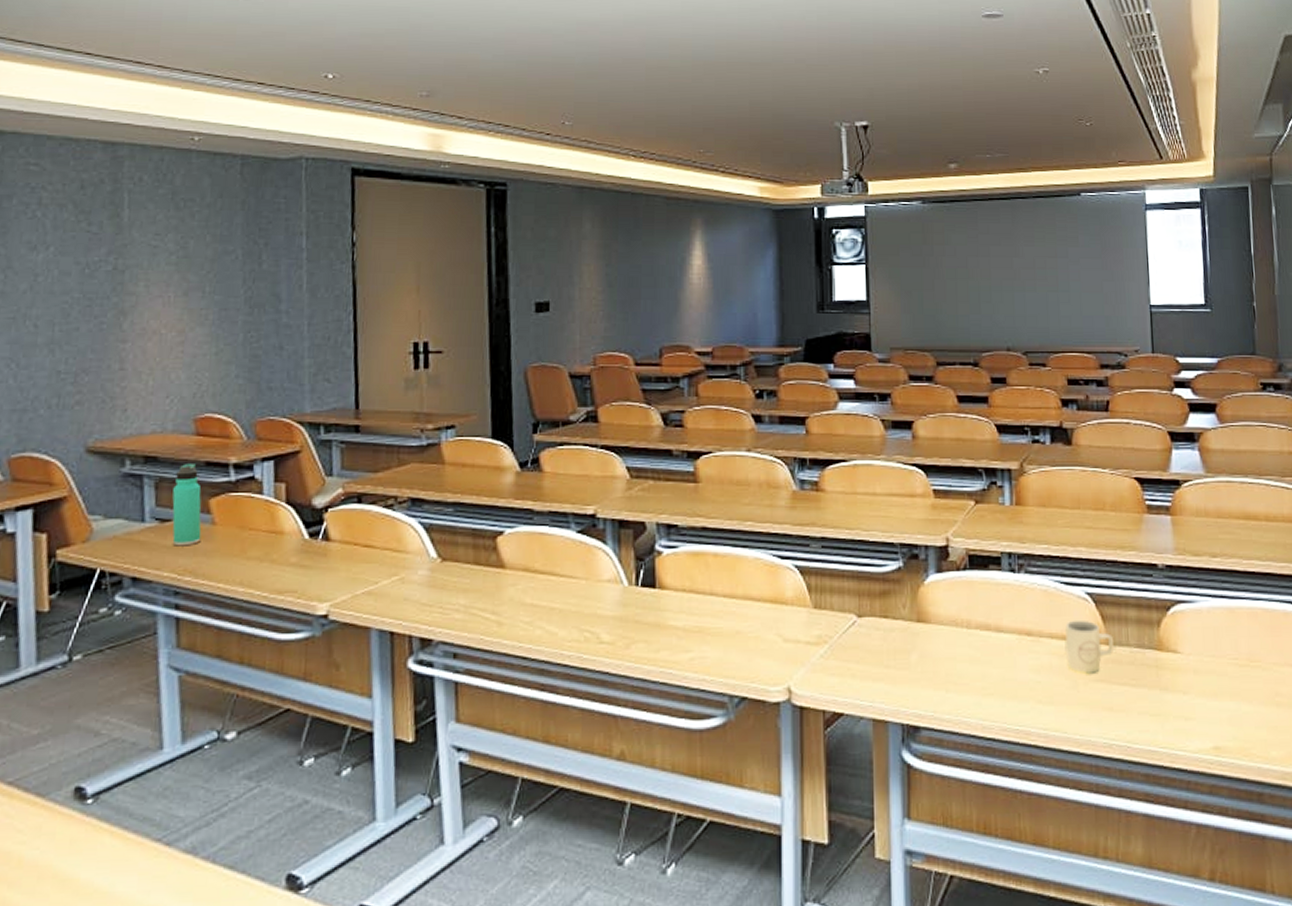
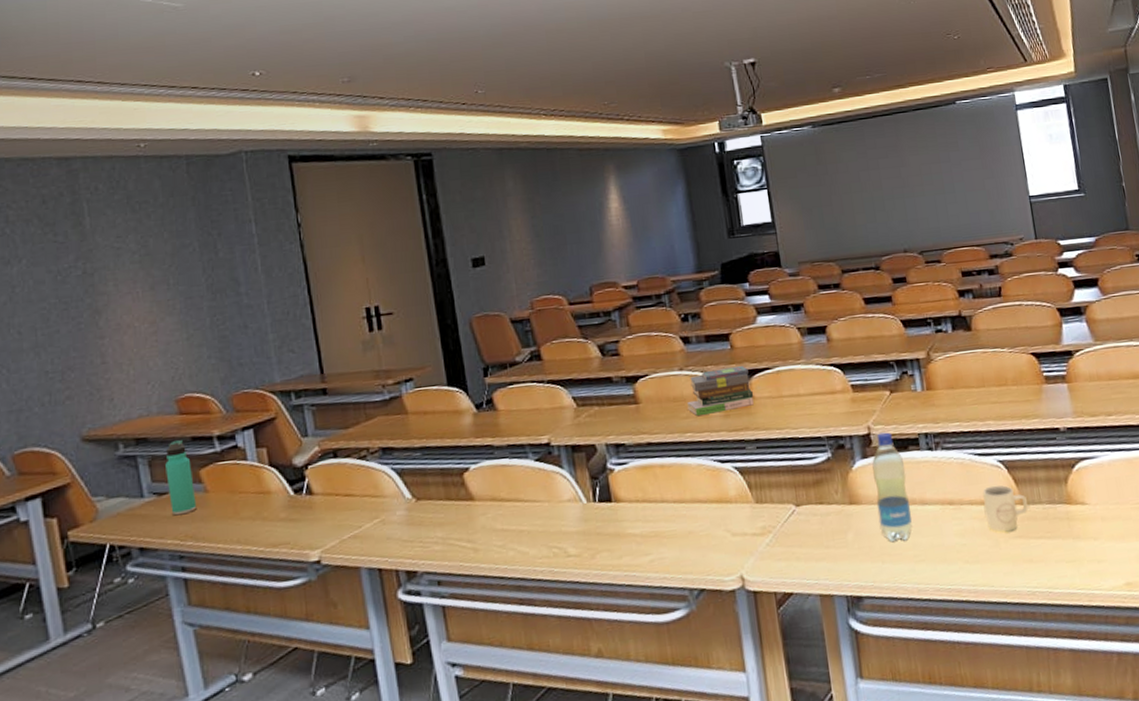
books: none [751,455,825,505] -> present [687,366,754,417]
bottle: none [947,546,984,670] -> present [872,432,912,543]

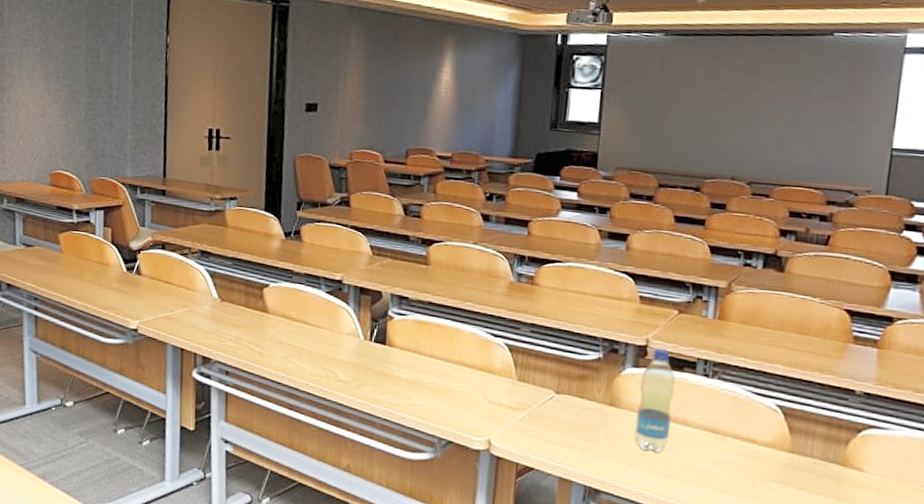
thermos bottle: present [165,439,197,516] -> none [34,205,54,267]
books: present [687,366,754,417] -> none [473,250,540,292]
mug: present [983,485,1029,533] -> none [747,426,799,475]

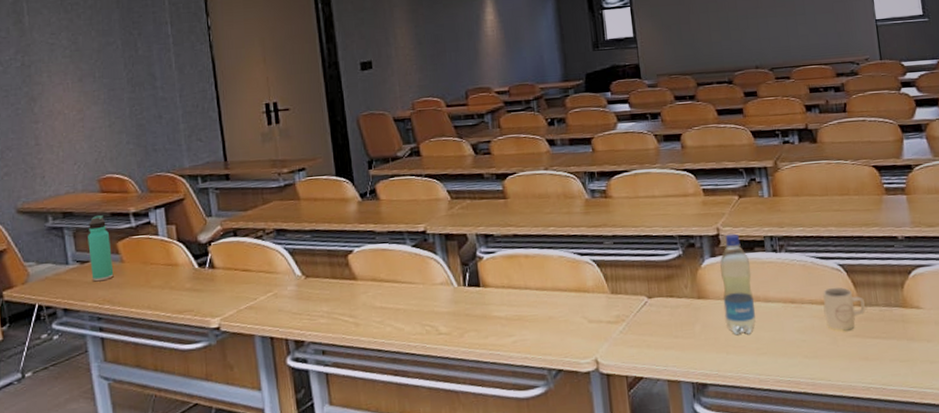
thermos bottle: none [34,205,54,267] -> present [88,214,114,282]
mug: none [747,426,799,475] -> present [823,287,866,331]

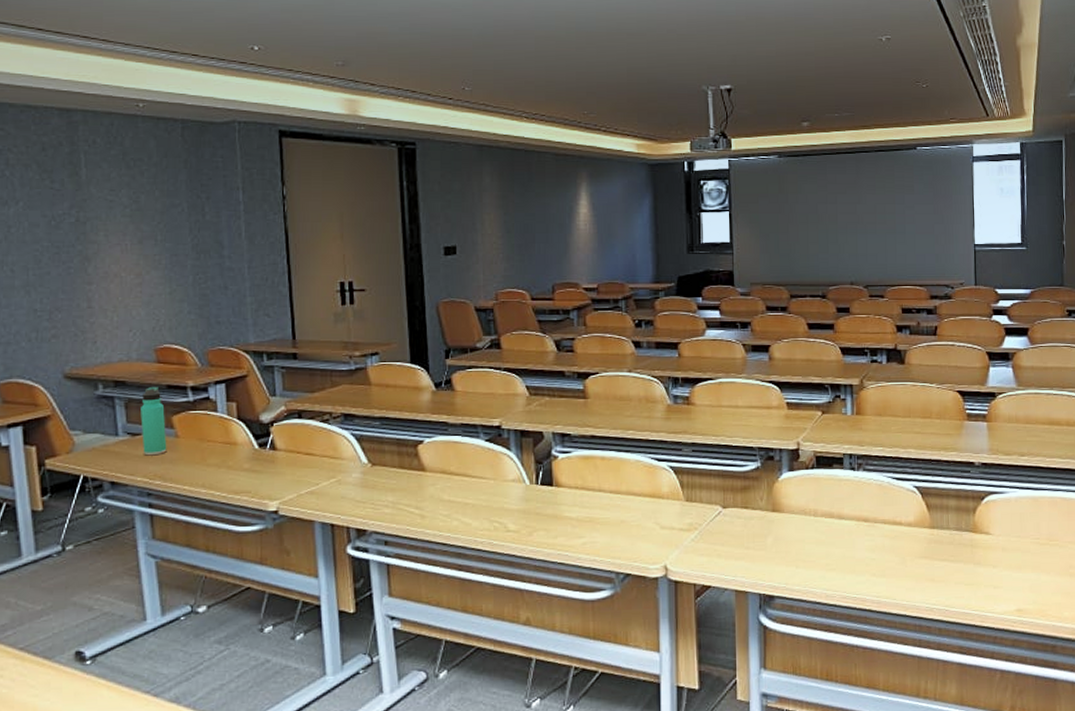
bottle: present [720,233,756,336] -> none [797,449,828,550]
mug: present [823,287,866,331] -> none [895,508,937,552]

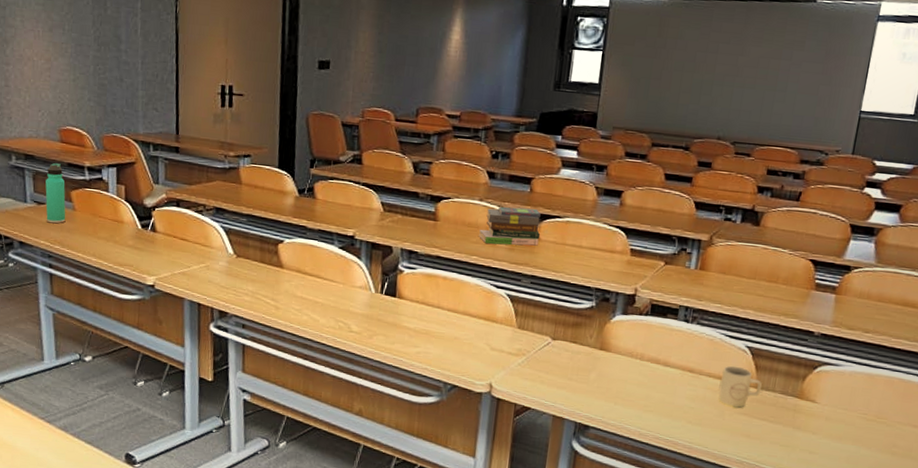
books: none [632,374,695,416] -> present [479,207,541,246]
mug: none [895,508,937,552] -> present [718,365,763,408]

